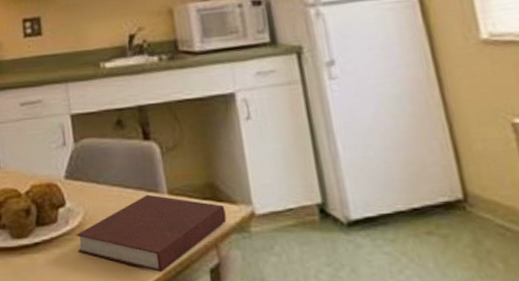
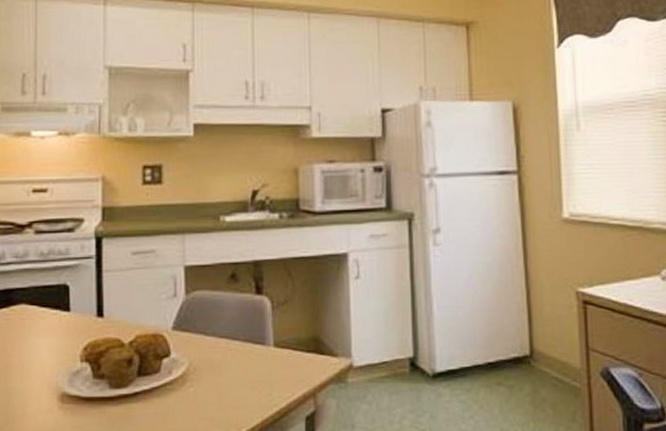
notebook: present [76,194,227,272] -> none [178,346,326,420]

